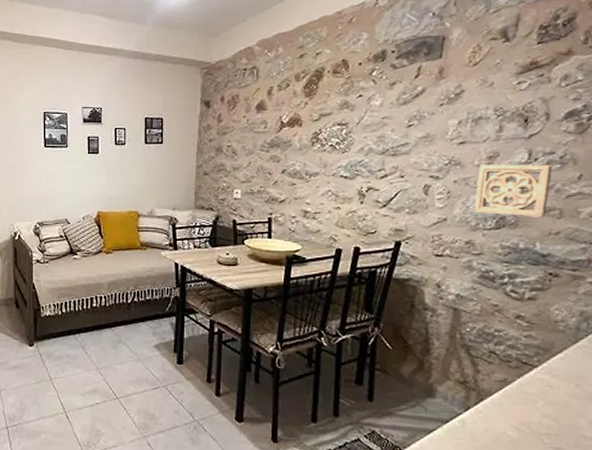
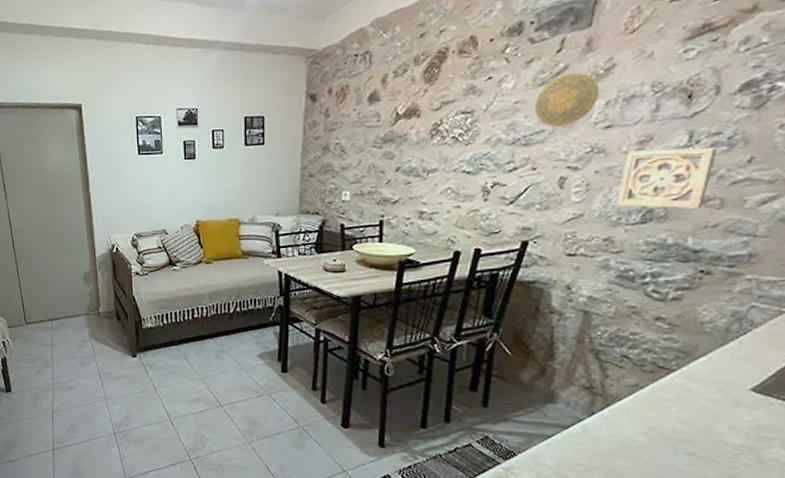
decorative plate: none [399,96,453,140] -> present [534,72,600,127]

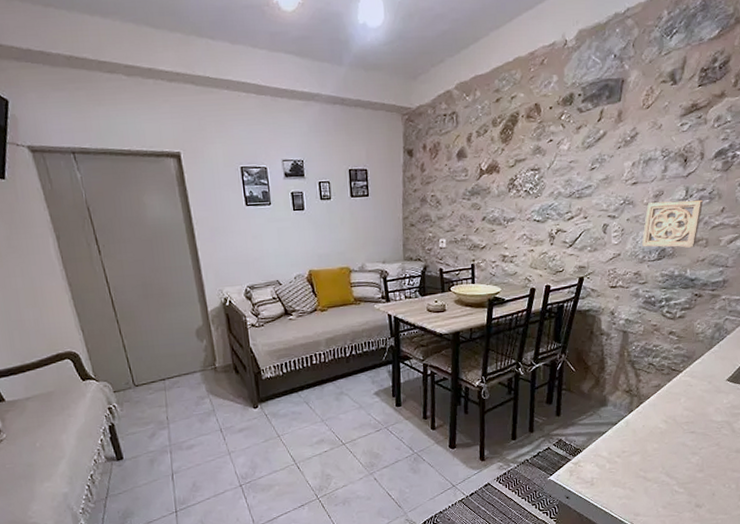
decorative plate: present [534,72,600,127] -> none [583,138,628,183]

